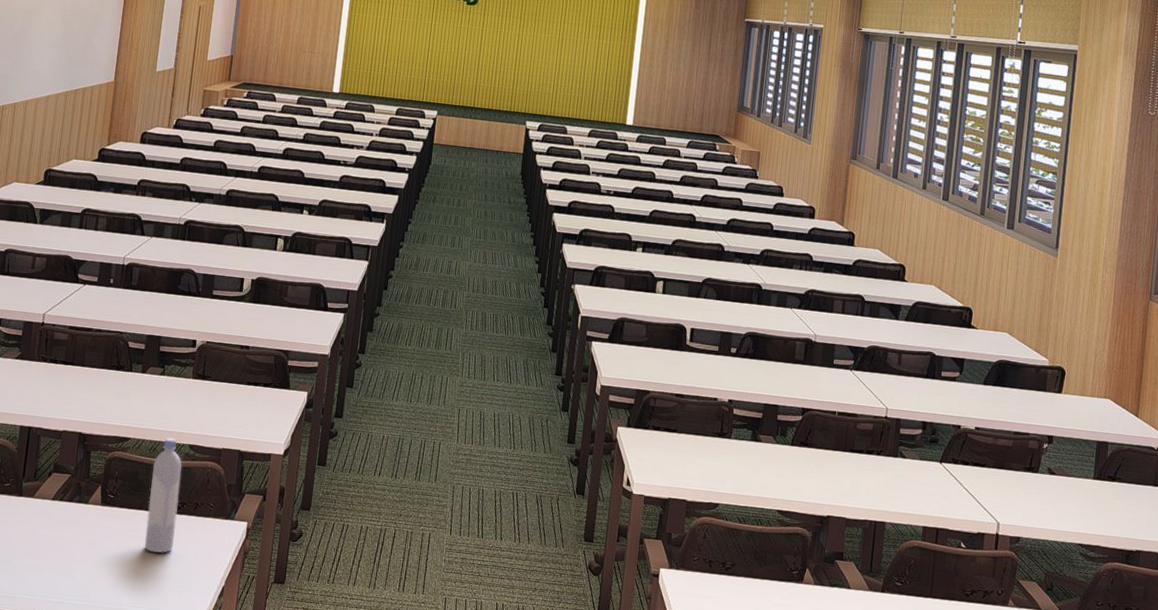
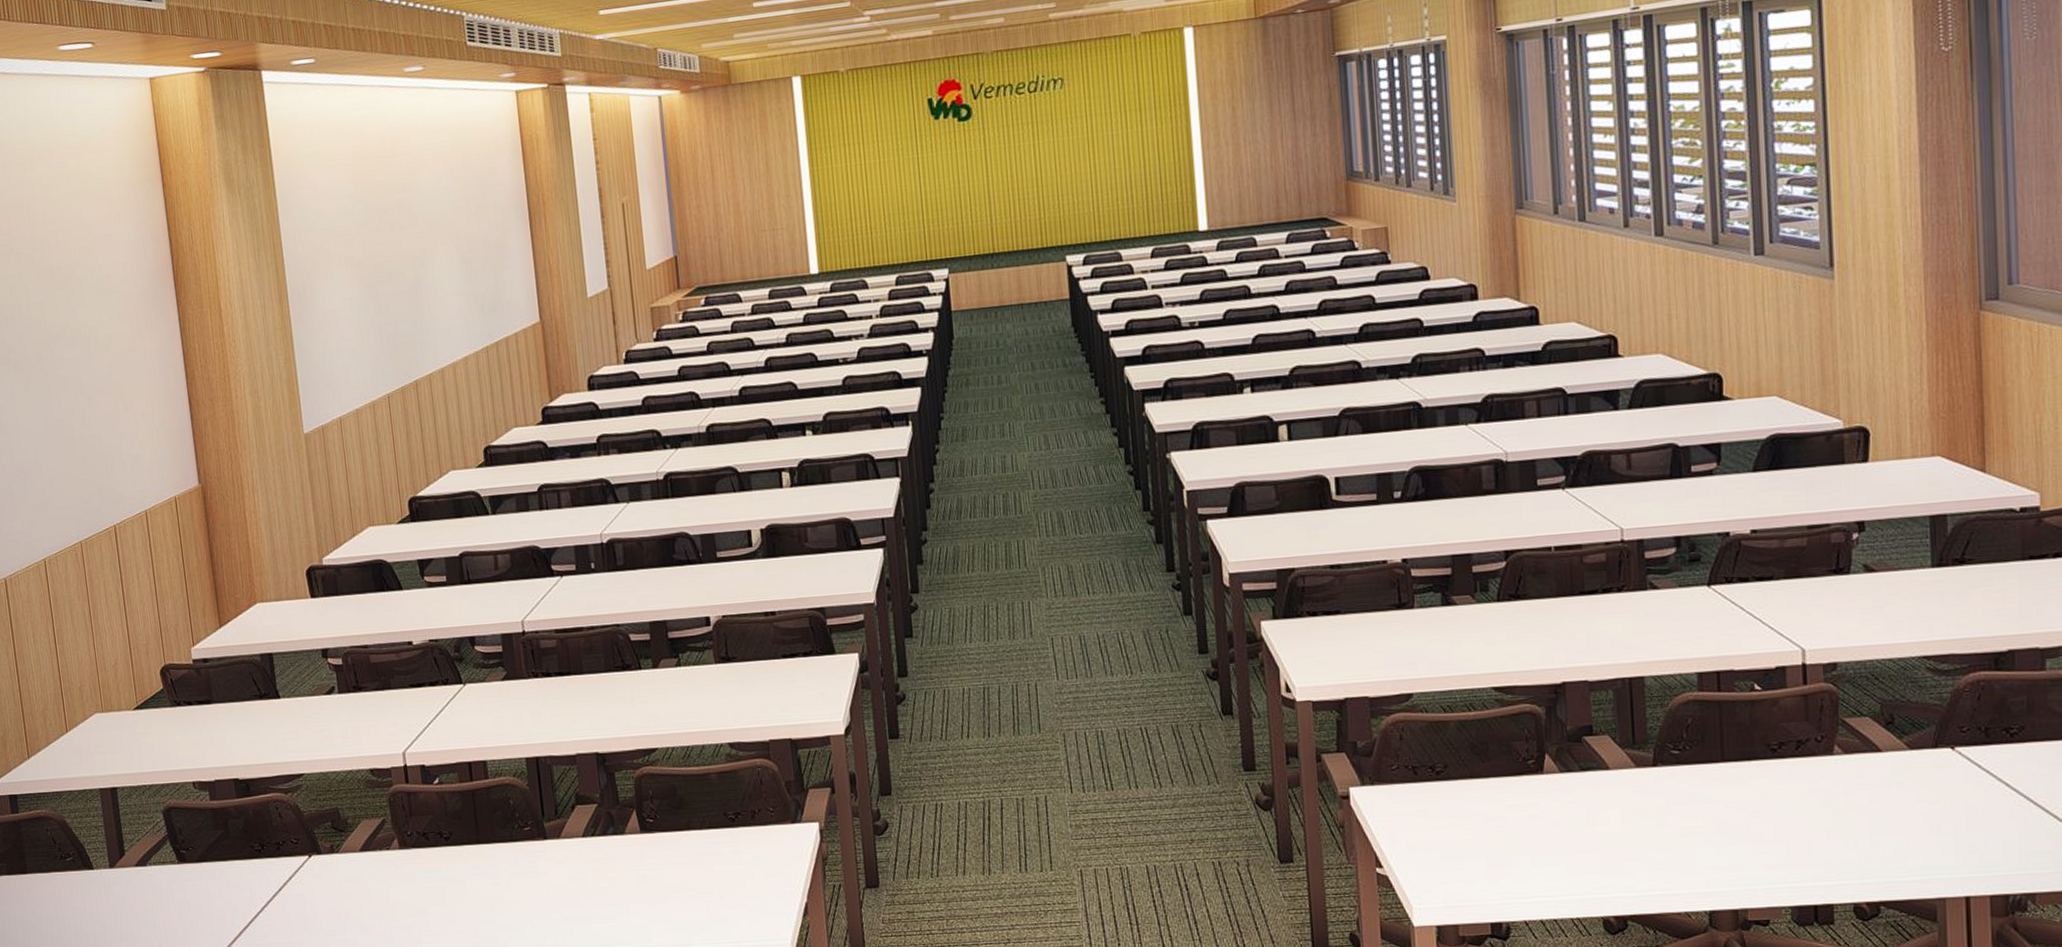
bottle: present [144,437,182,553] -> none [691,739,736,877]

